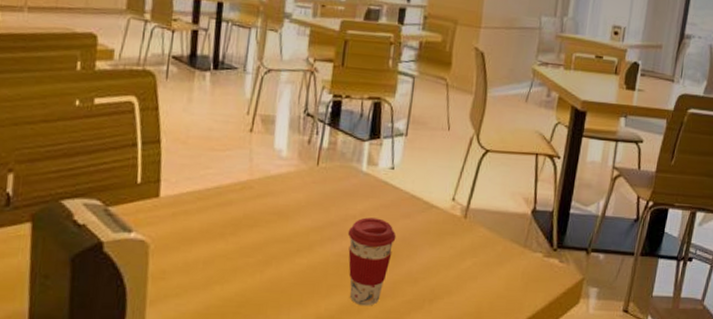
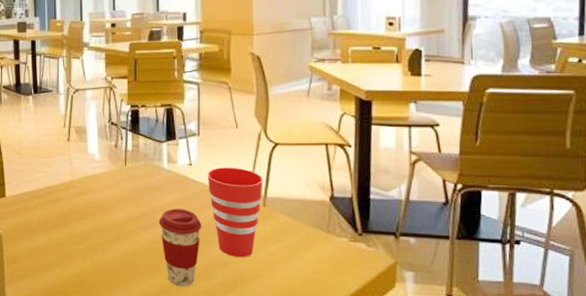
cup: none [408,173,468,274] -> present [207,167,263,258]

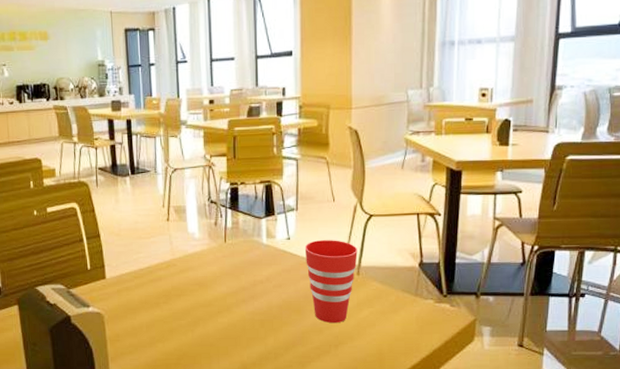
coffee cup: present [158,208,202,287] -> none [258,281,299,353]

